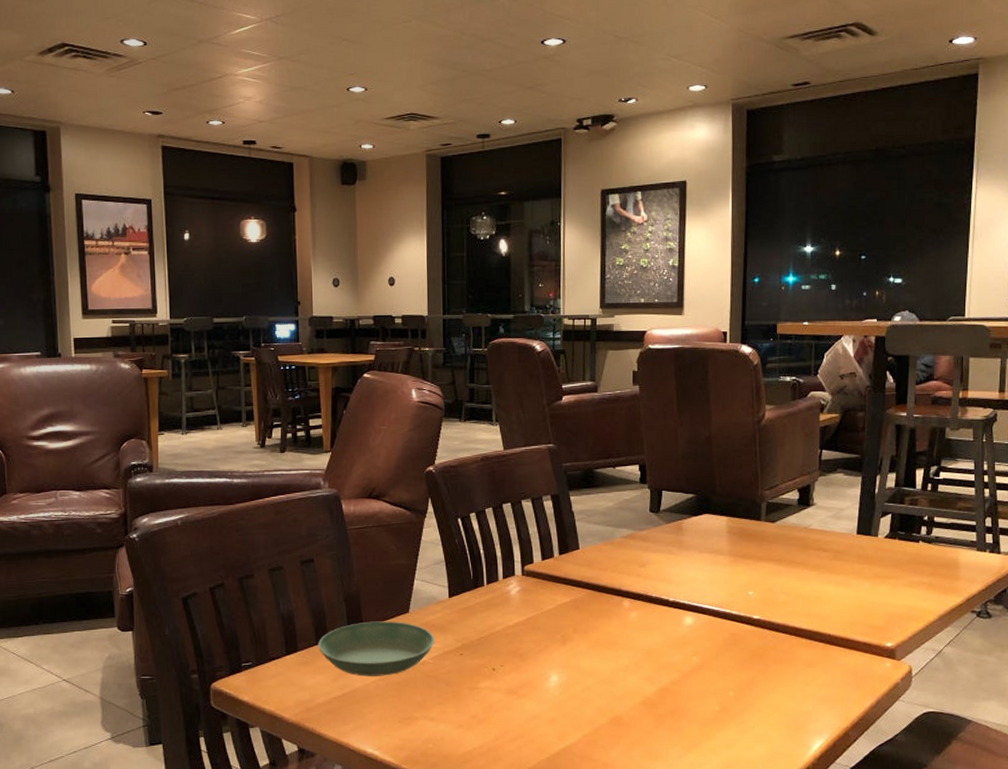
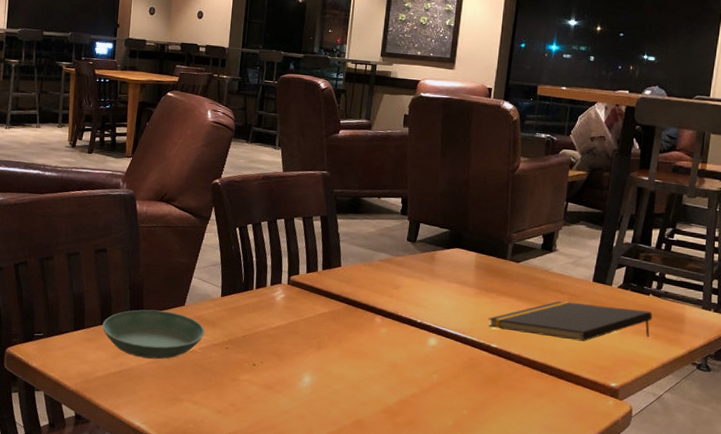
notepad: none [747,559,924,601] -> present [488,301,652,341]

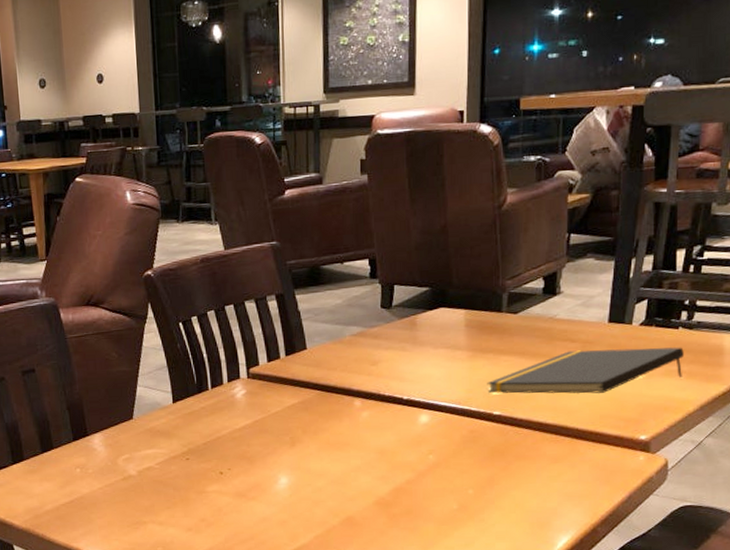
saucer: present [102,309,205,360] -> none [43,428,161,483]

